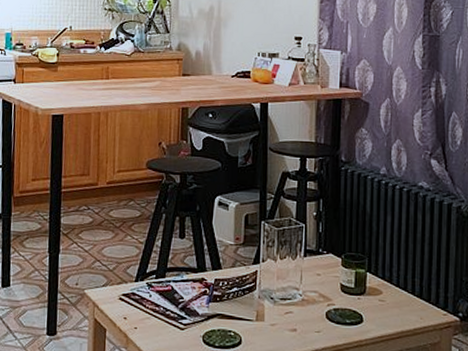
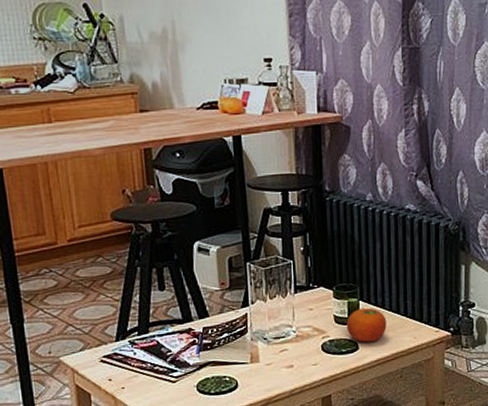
fruit: none [352,280,393,316] -> present [346,308,387,342]

